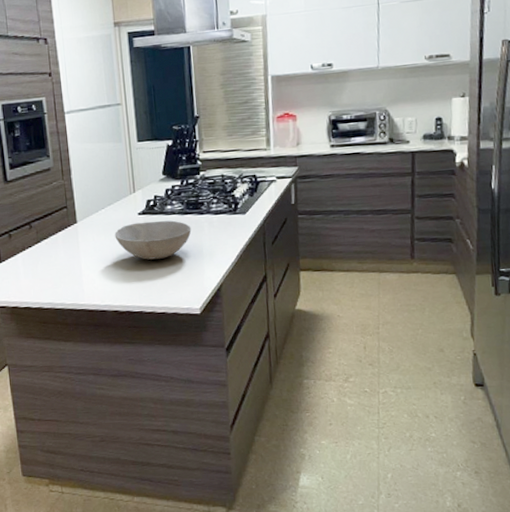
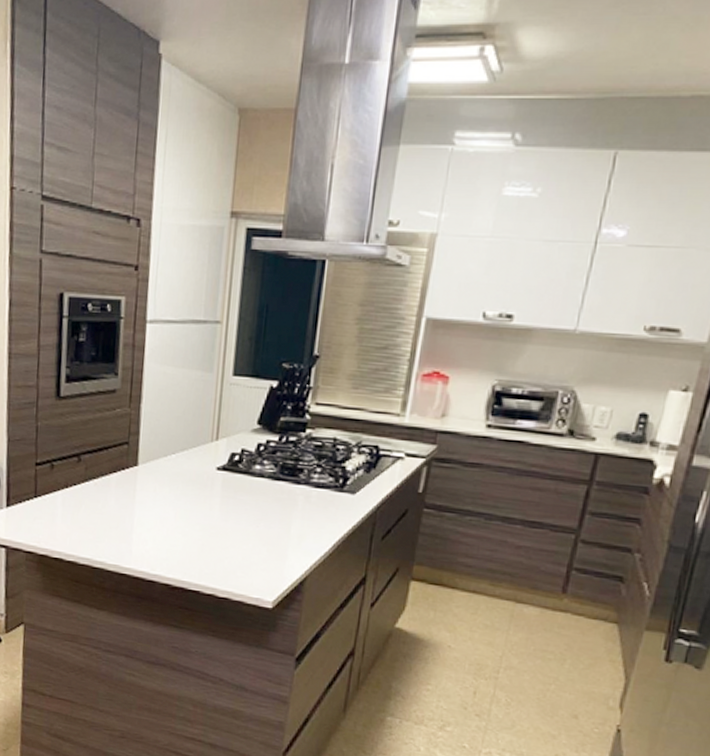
bowl: present [114,220,192,260] -> none [182,479,282,531]

